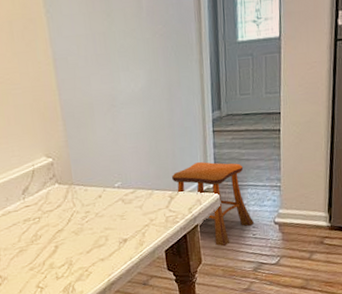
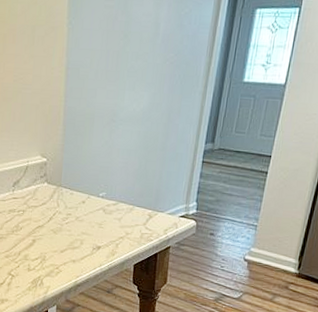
stool: present [172,162,255,247] -> none [155,188,225,272]

